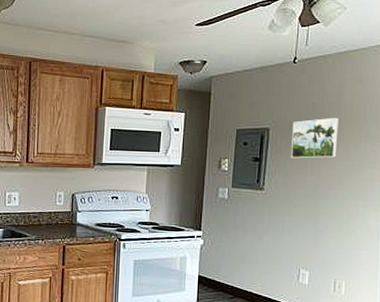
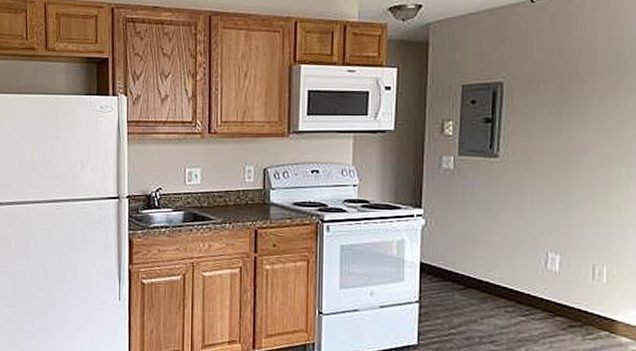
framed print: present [290,117,338,159] -> none [530,66,591,118]

